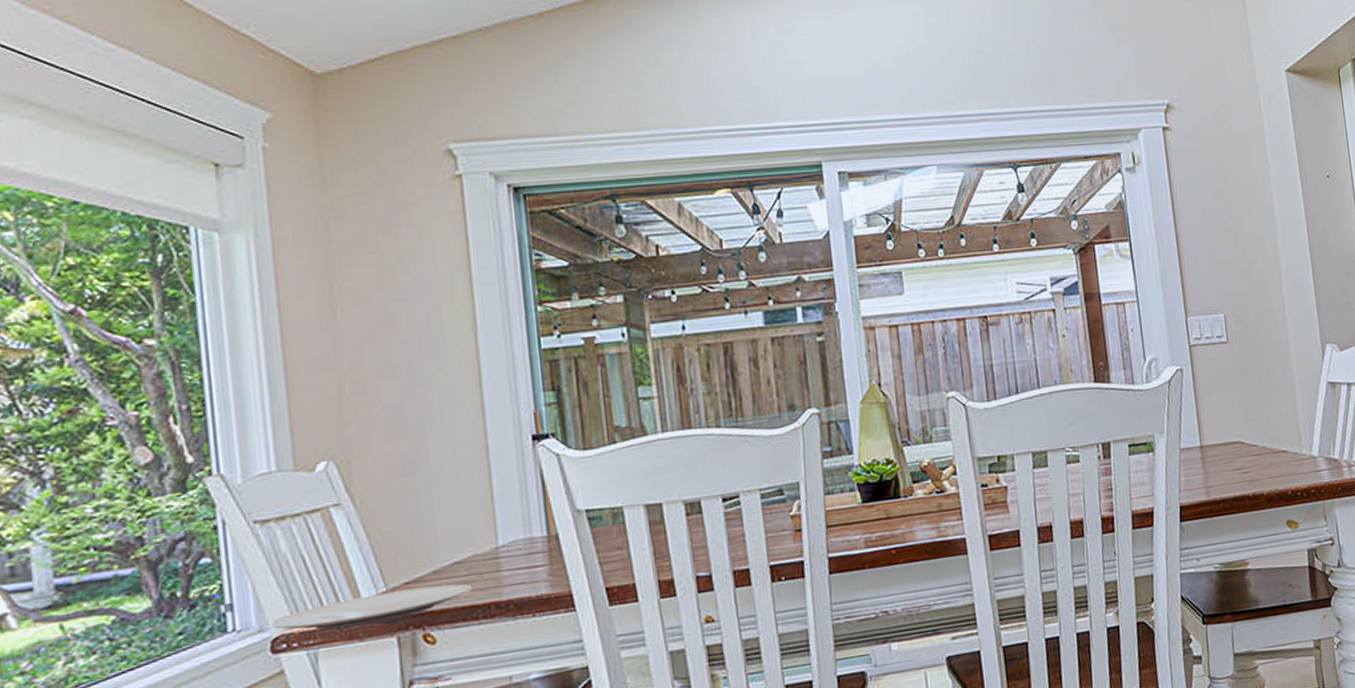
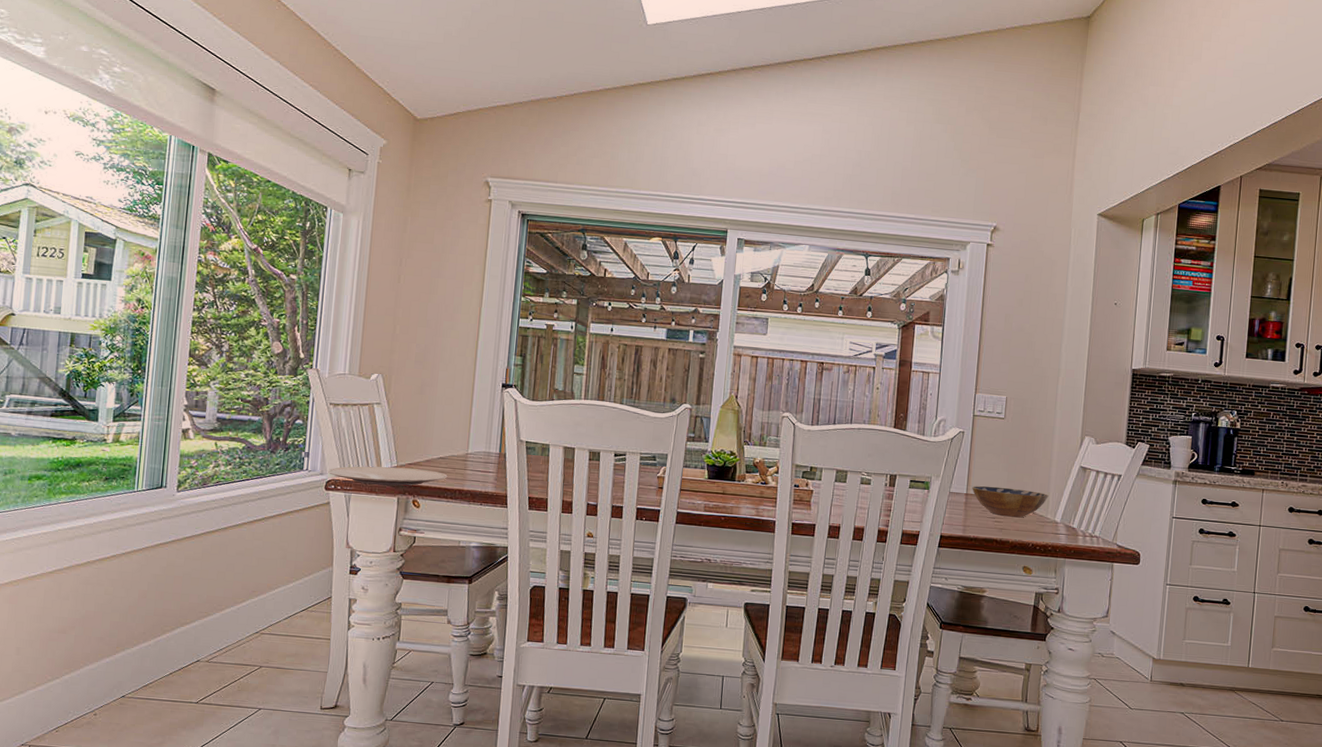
bowl: none [1206,424,1299,465] -> present [972,485,1049,518]

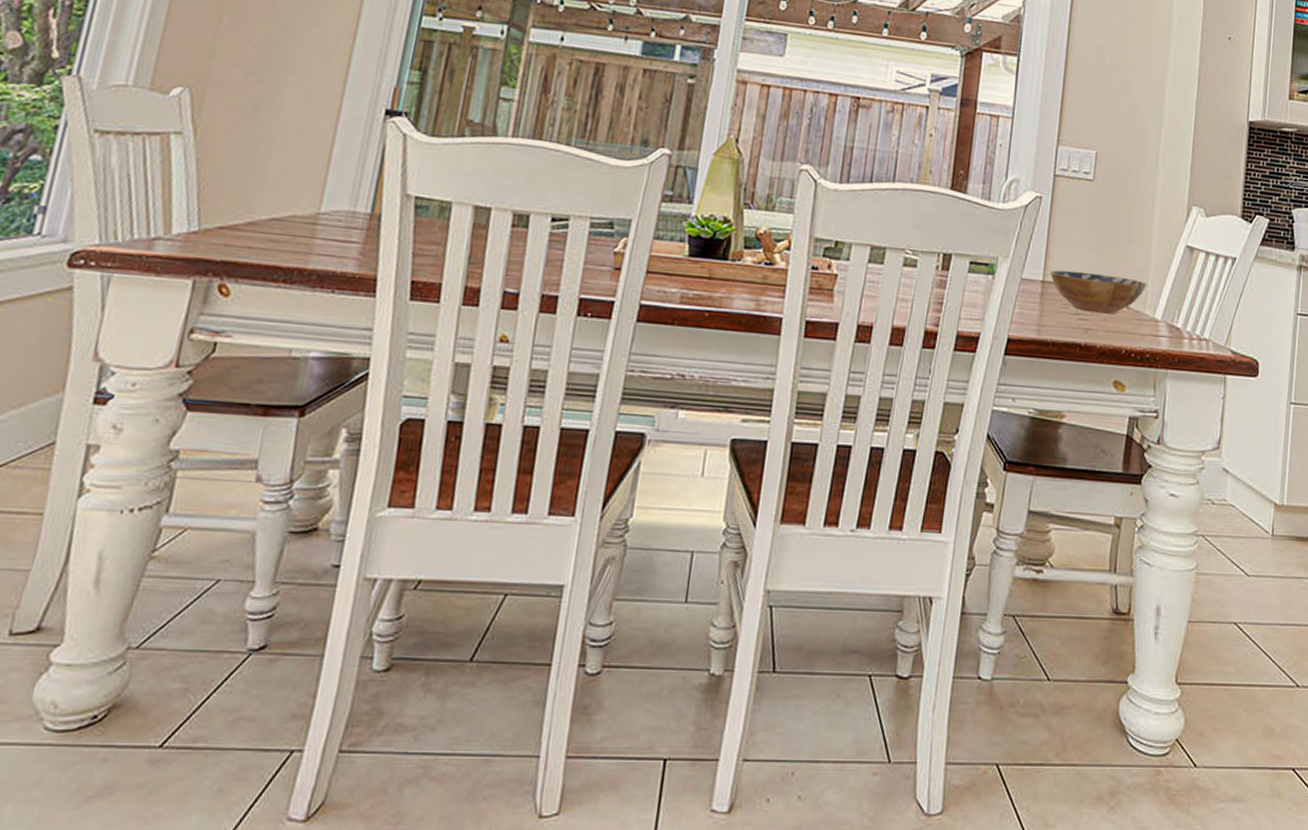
plate: present [327,466,448,486] -> none [75,229,283,262]

